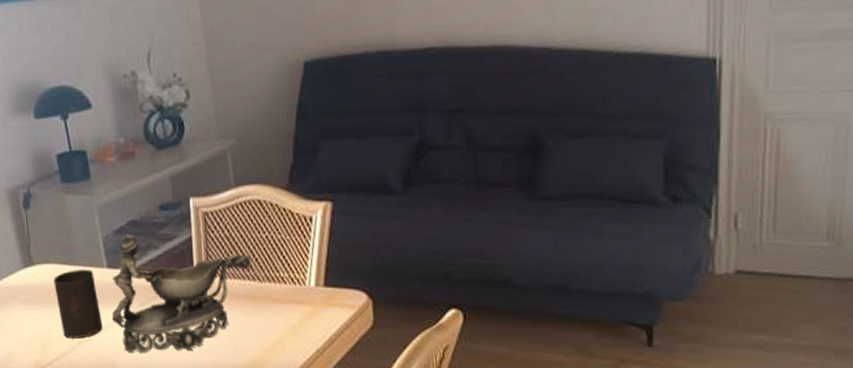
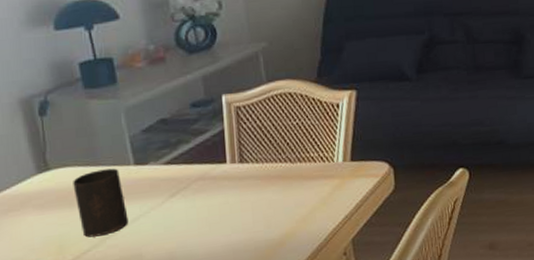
decorative bowl: present [111,234,252,354] -> none [138,132,284,243]

